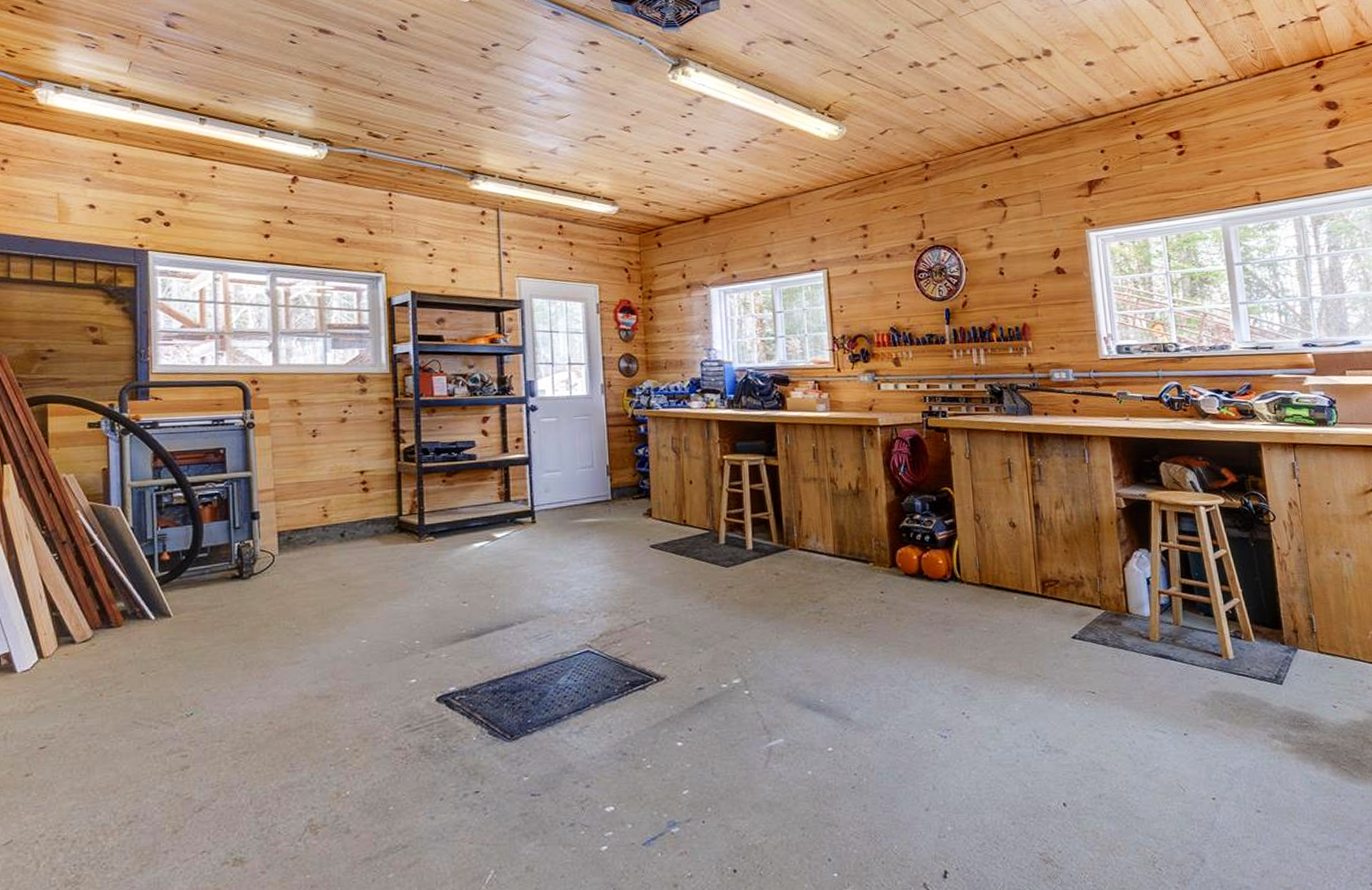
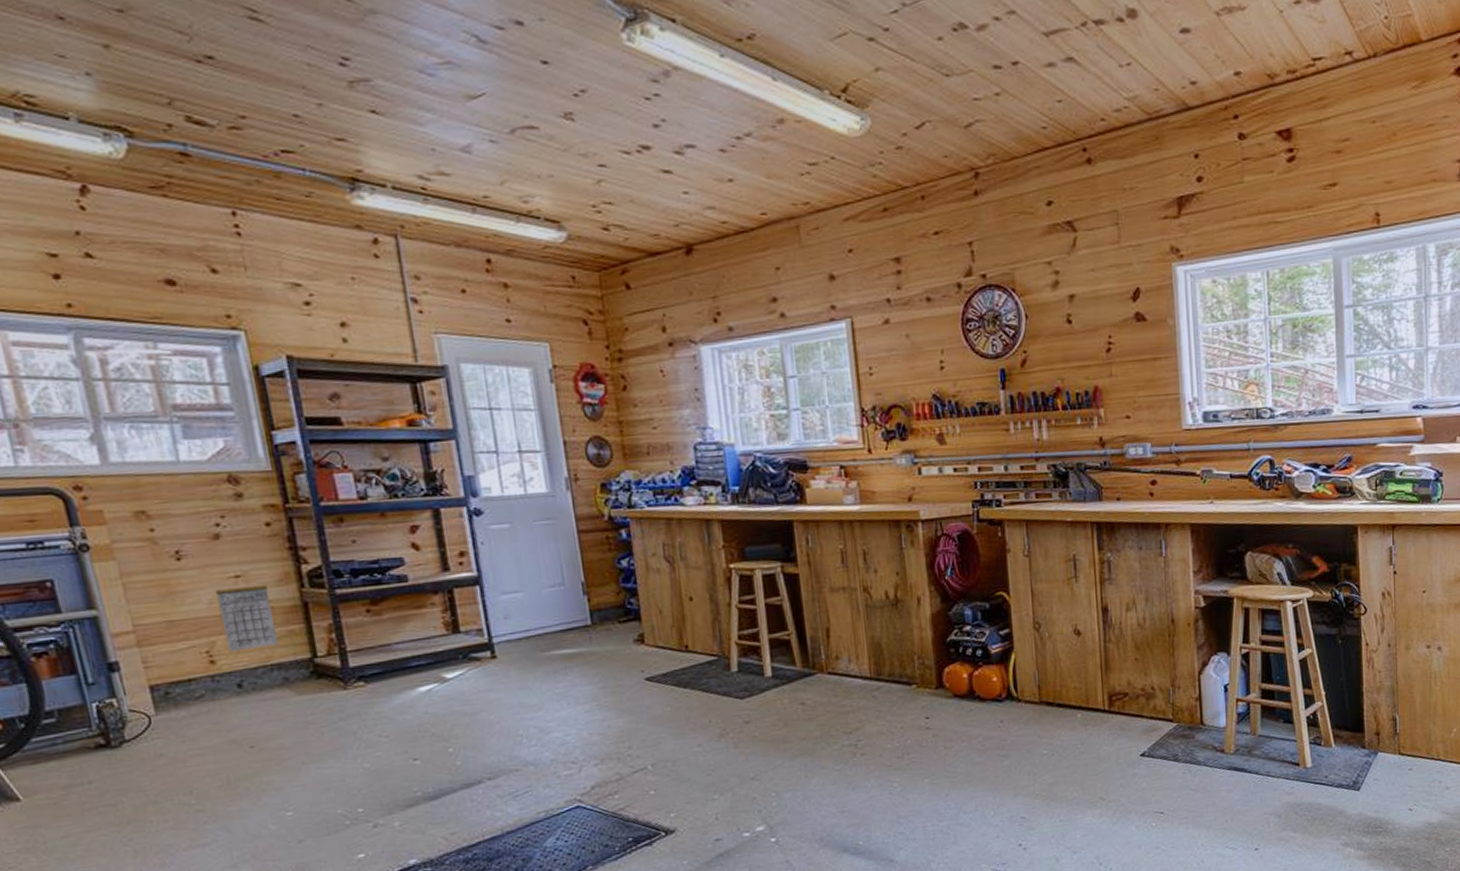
calendar: none [336,457,375,508] -> present [215,584,279,652]

